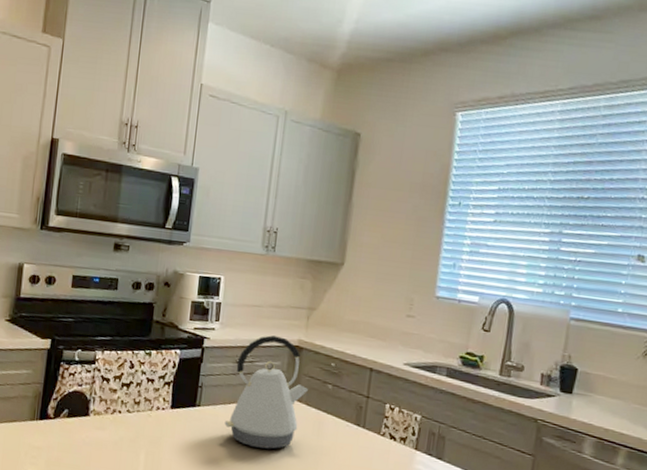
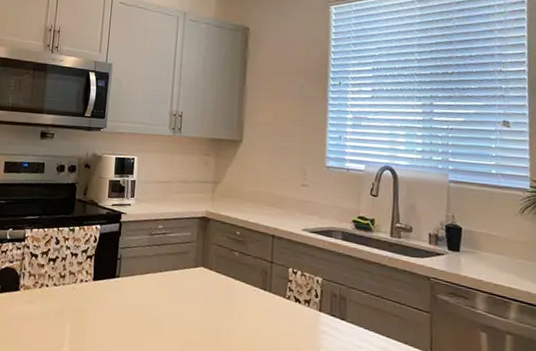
kettle: present [224,335,308,449] -> none [142,208,217,316]

